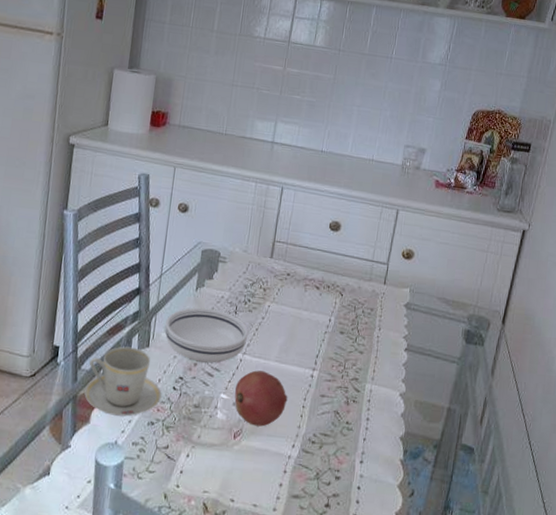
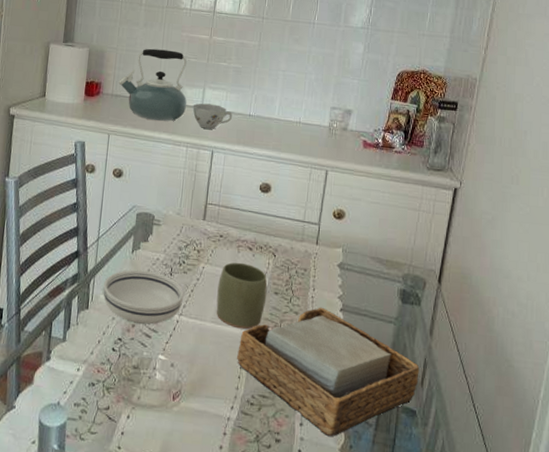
teacup: present [84,346,162,417] -> none [27,308,101,378]
kettle: none [186,78,259,156] -> present [118,48,187,122]
fruit: present [234,370,288,427] -> none [172,331,225,388]
teacup: none [263,137,304,165] -> present [193,103,232,129]
mug: none [280,301,334,368] -> present [216,262,268,329]
napkin holder: none [300,346,480,473] -> present [237,307,420,436]

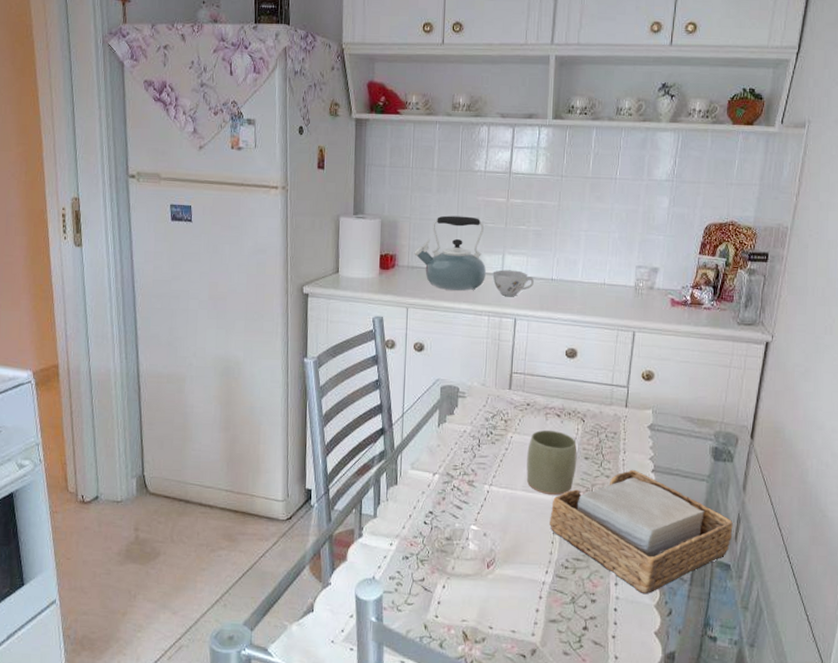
bowl: present [103,269,184,325] -> none [411,443,493,496]

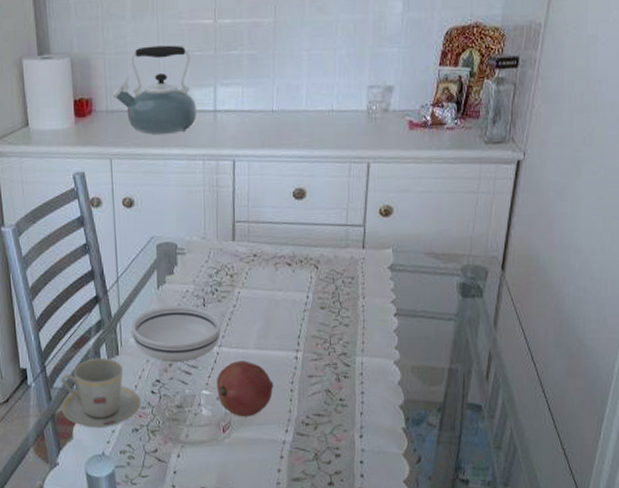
teacup: none [339,485,413,553] -> present [61,357,141,428]
bowl: none [411,443,493,496] -> present [131,305,221,362]
fruit: none [484,501,538,555] -> present [216,361,274,417]
teacup: present [492,270,534,296] -> none [204,104,252,135]
mug: present [526,430,577,495] -> none [257,281,312,350]
napkin holder: present [550,469,733,594] -> none [286,315,484,443]

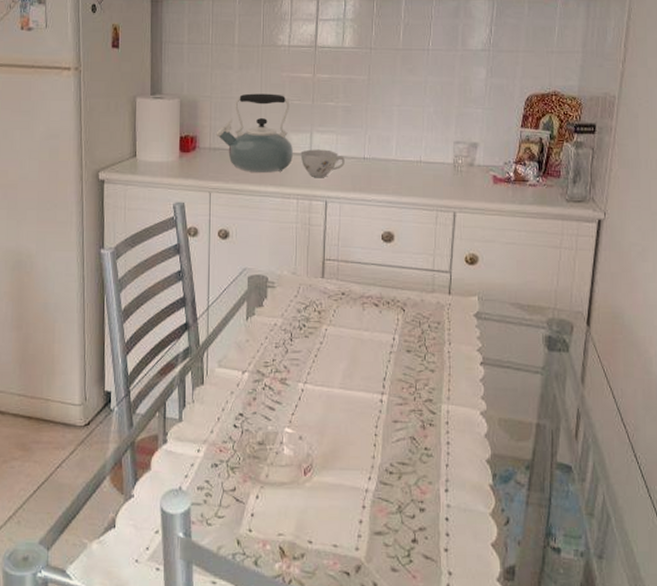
teacup: present [61,357,141,428] -> none [142,386,222,460]
bowl: present [131,305,221,362] -> none [218,338,307,396]
teacup: none [204,104,252,135] -> present [300,149,345,177]
fruit: present [216,361,274,417] -> none [299,400,358,460]

